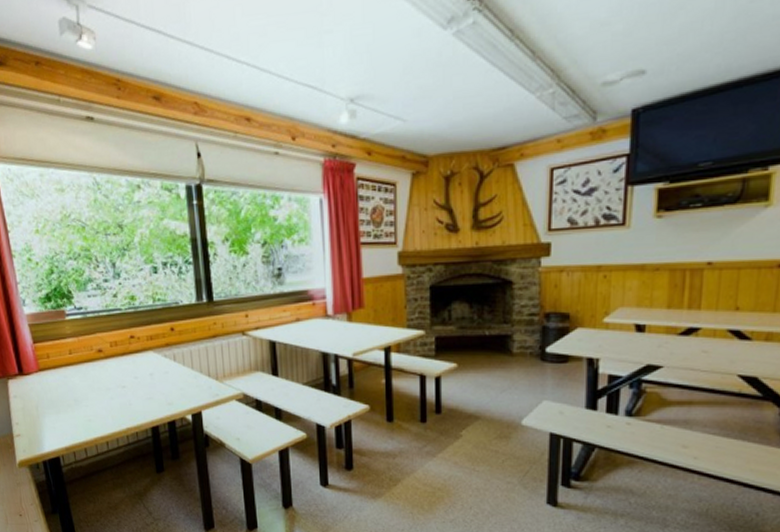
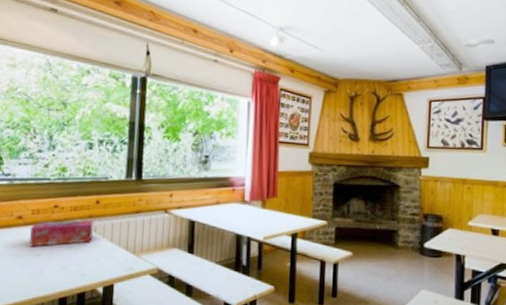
tissue box: none [111,347,174,379] -> present [29,219,94,247]

